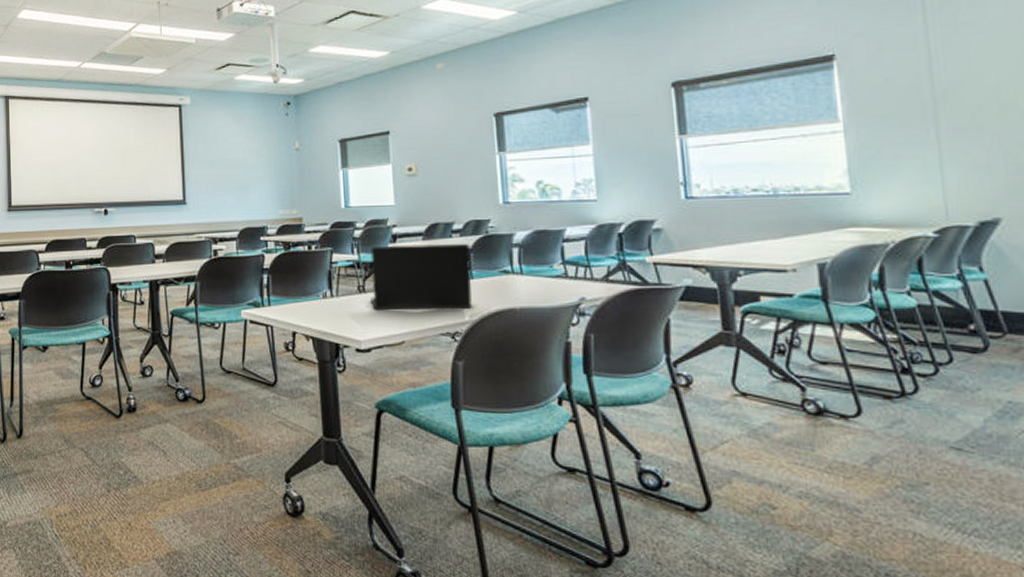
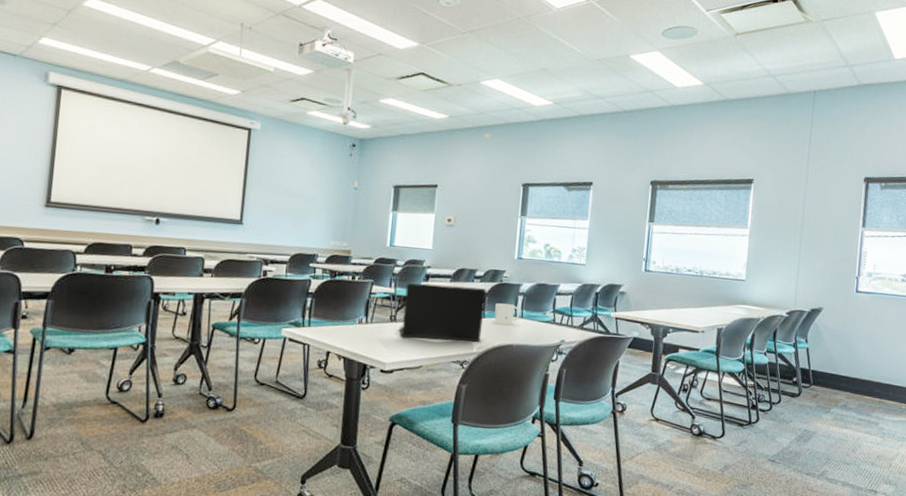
mug: none [483,259,519,285] -> present [494,303,521,325]

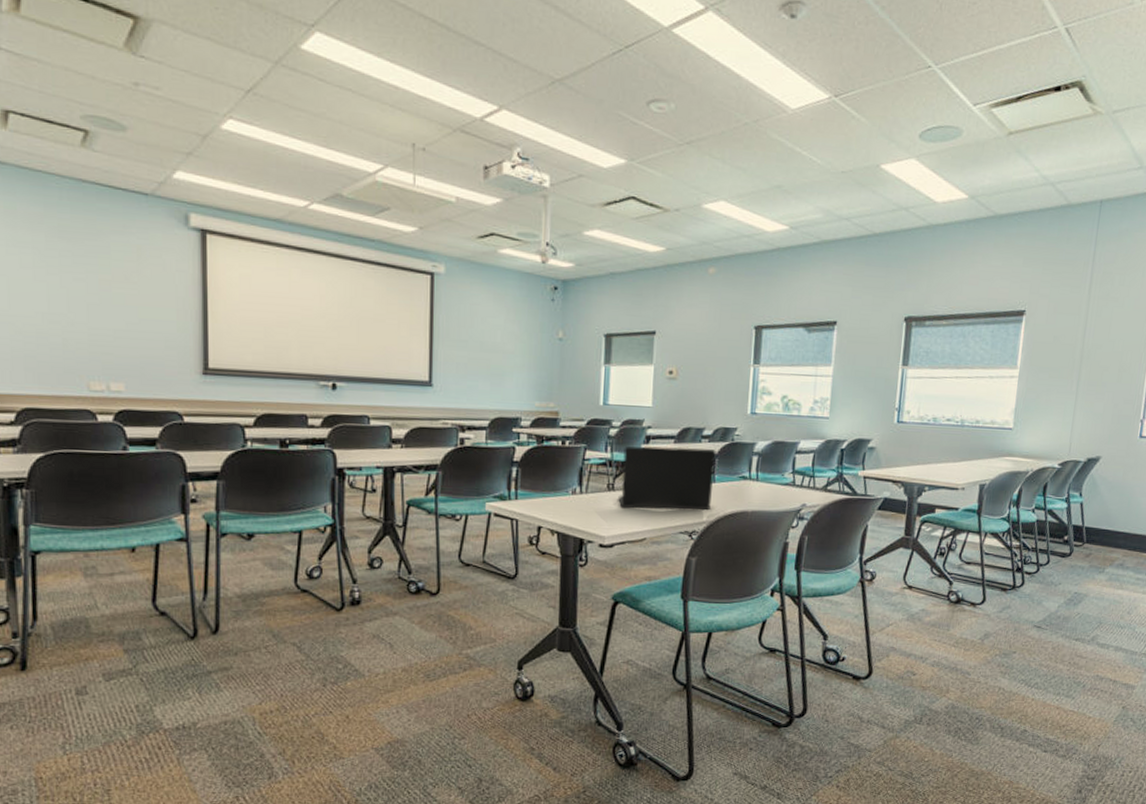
mug: present [494,303,521,325] -> none [725,465,756,490]

